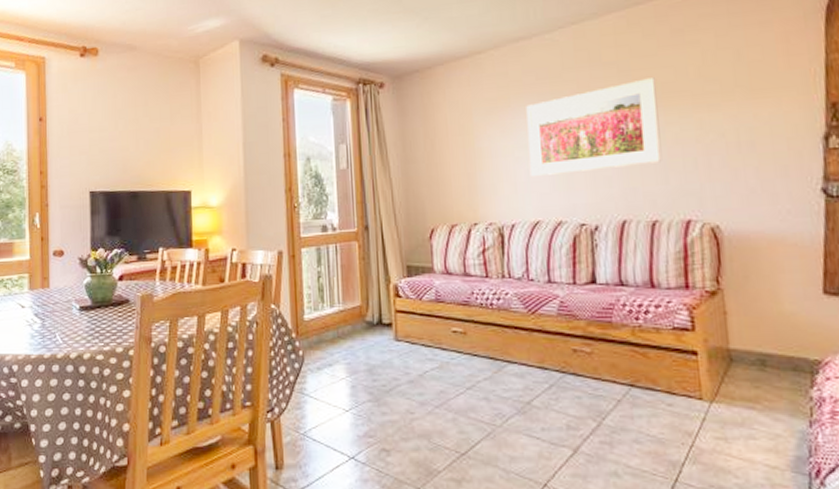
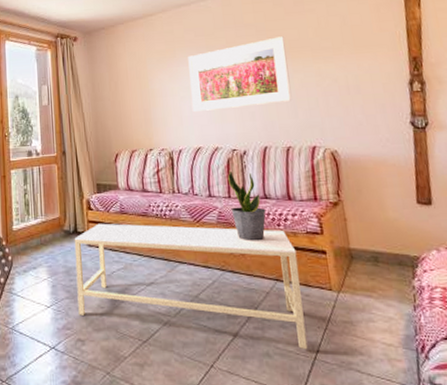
coffee table: none [378,313,668,469] -> present [74,223,308,349]
potted plant: none [572,250,622,338] -> present [227,170,266,241]

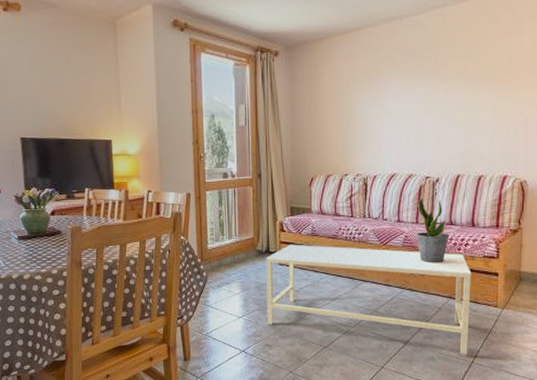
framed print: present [188,36,292,112] -> none [391,59,495,137]

